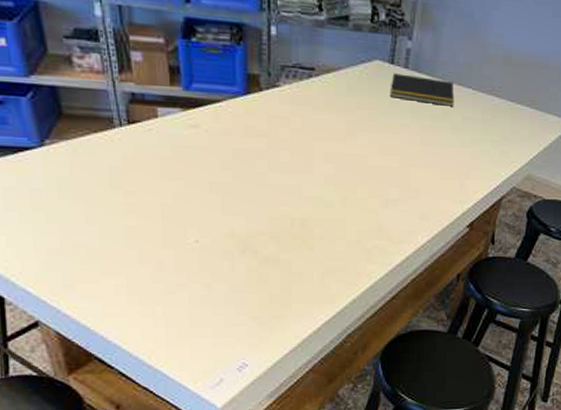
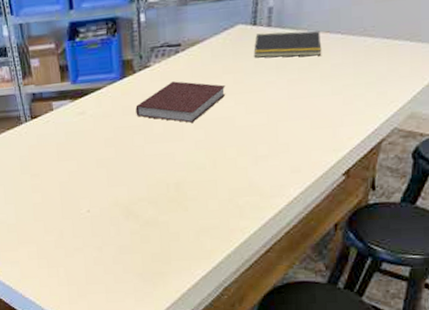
notebook: none [260,107,360,155] -> present [135,81,226,123]

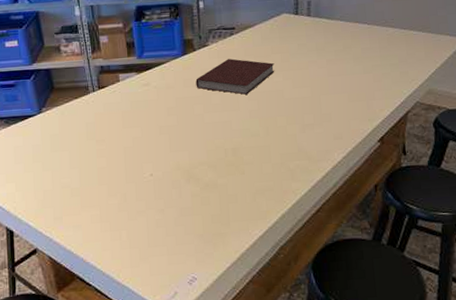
notepad: present [253,31,322,58] -> none [297,21,353,41]

